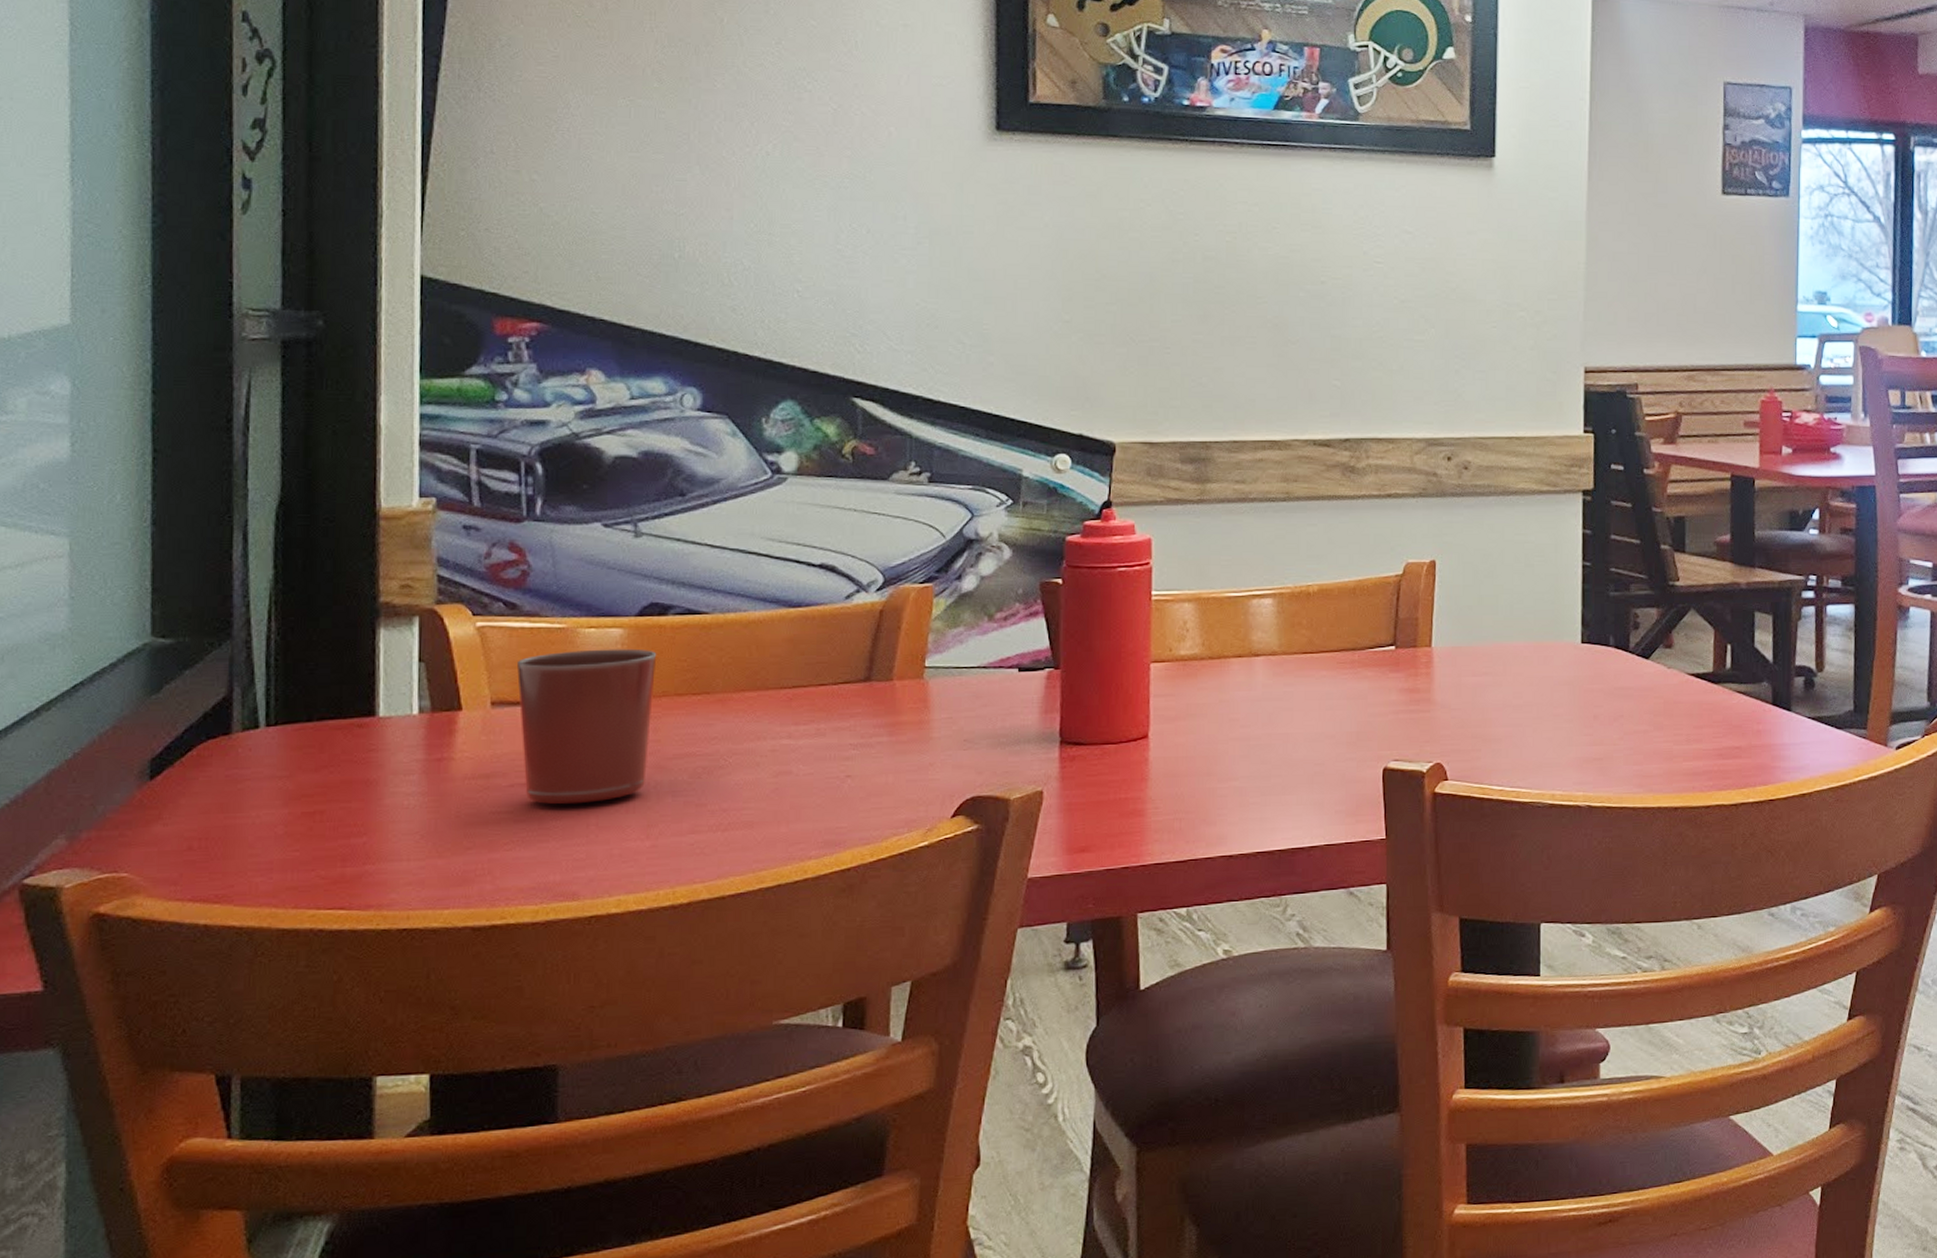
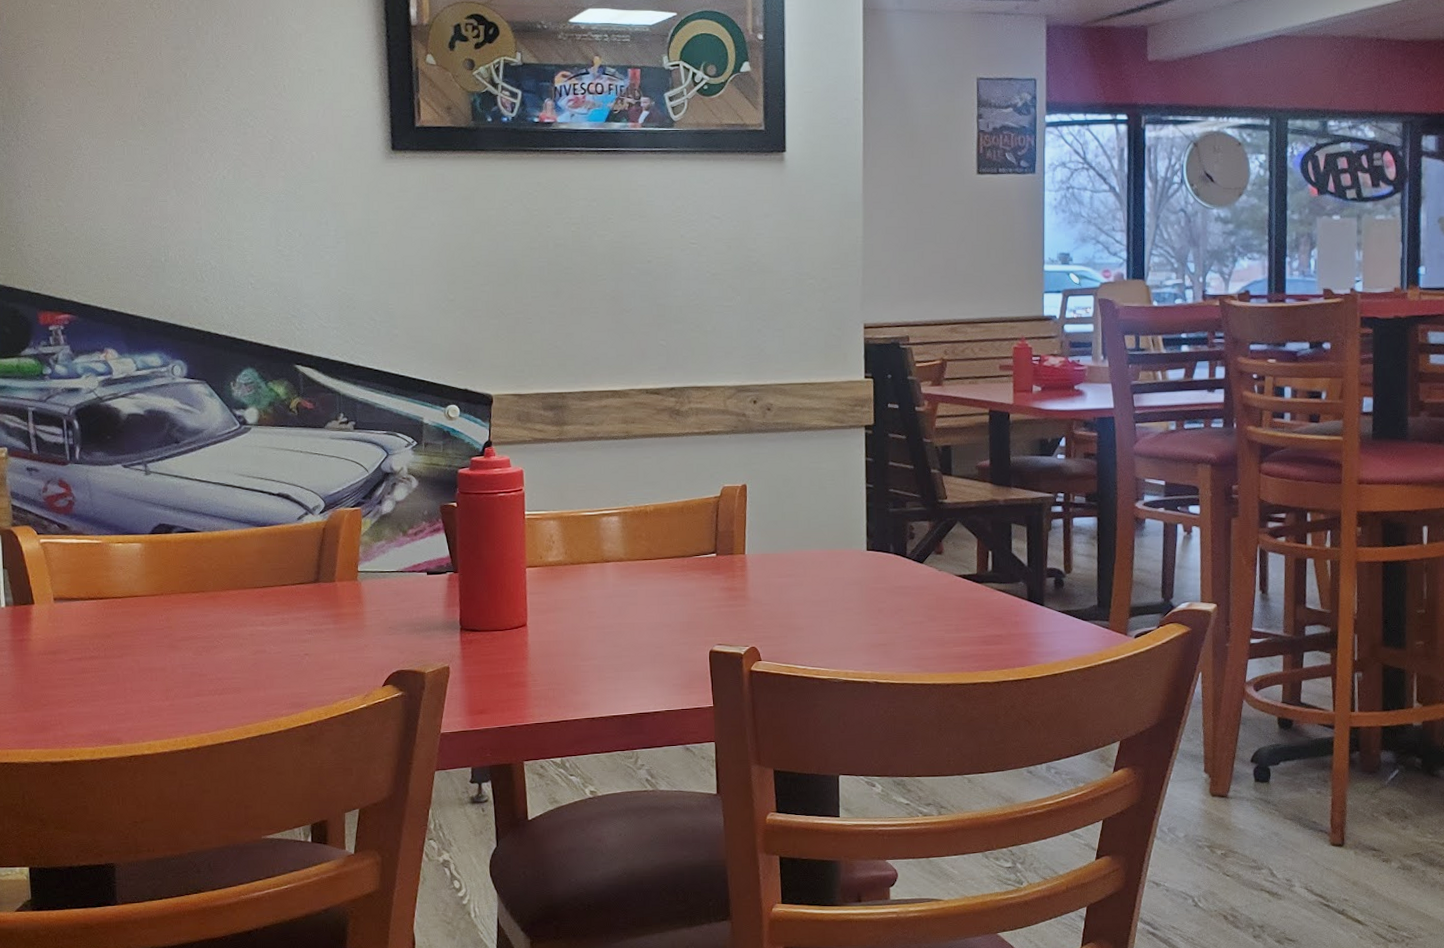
cup: present [517,648,657,805] -> none [70,558,166,674]

